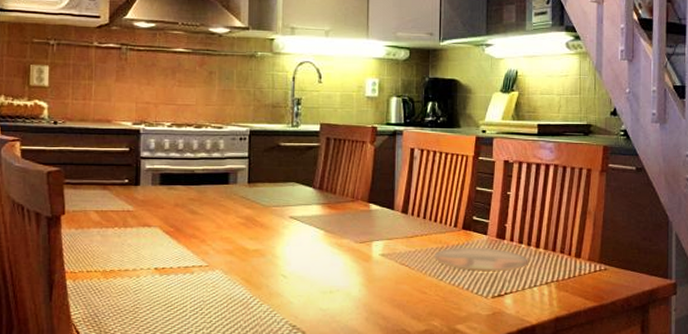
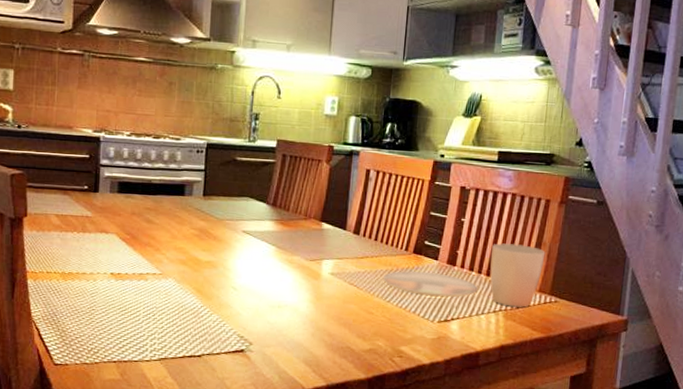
cup: none [538,213,591,277] -> present [490,242,546,308]

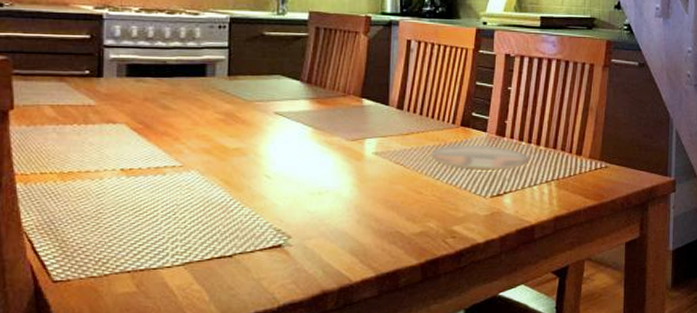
cup: present [490,242,546,308] -> none [539,109,593,175]

